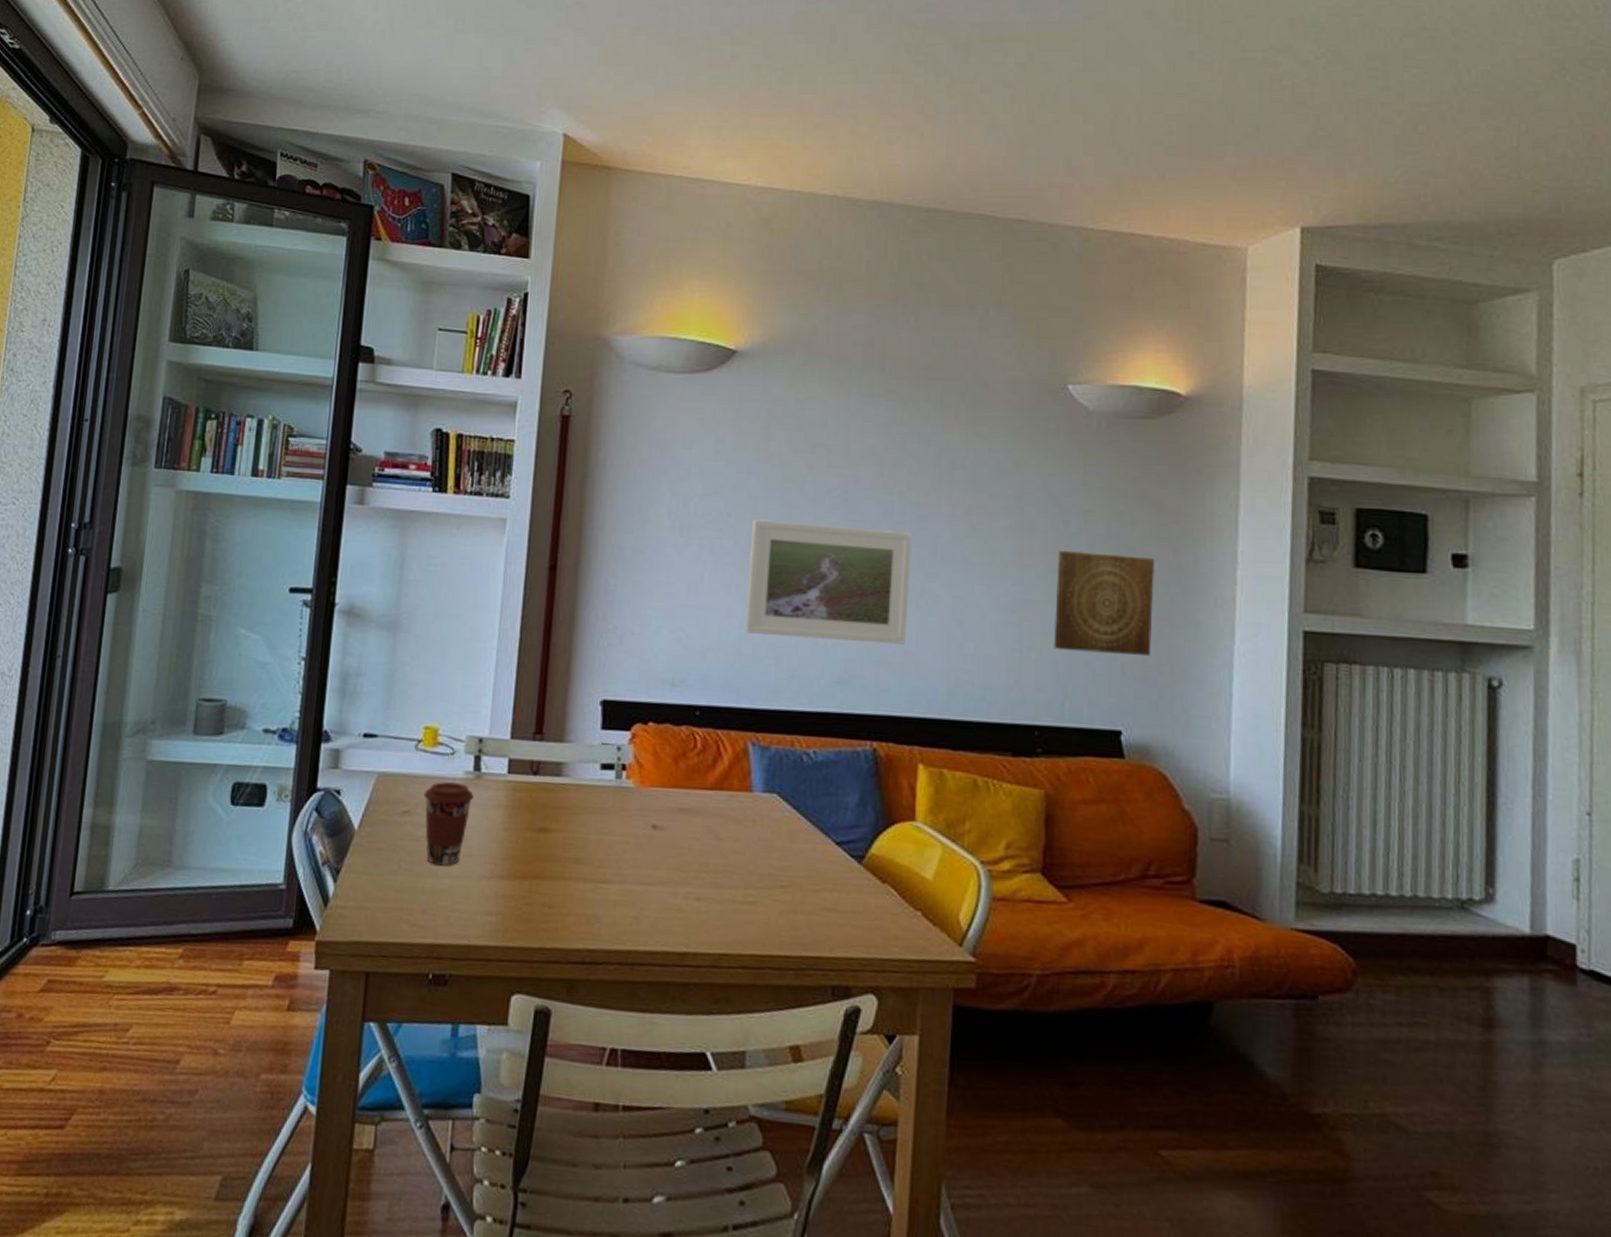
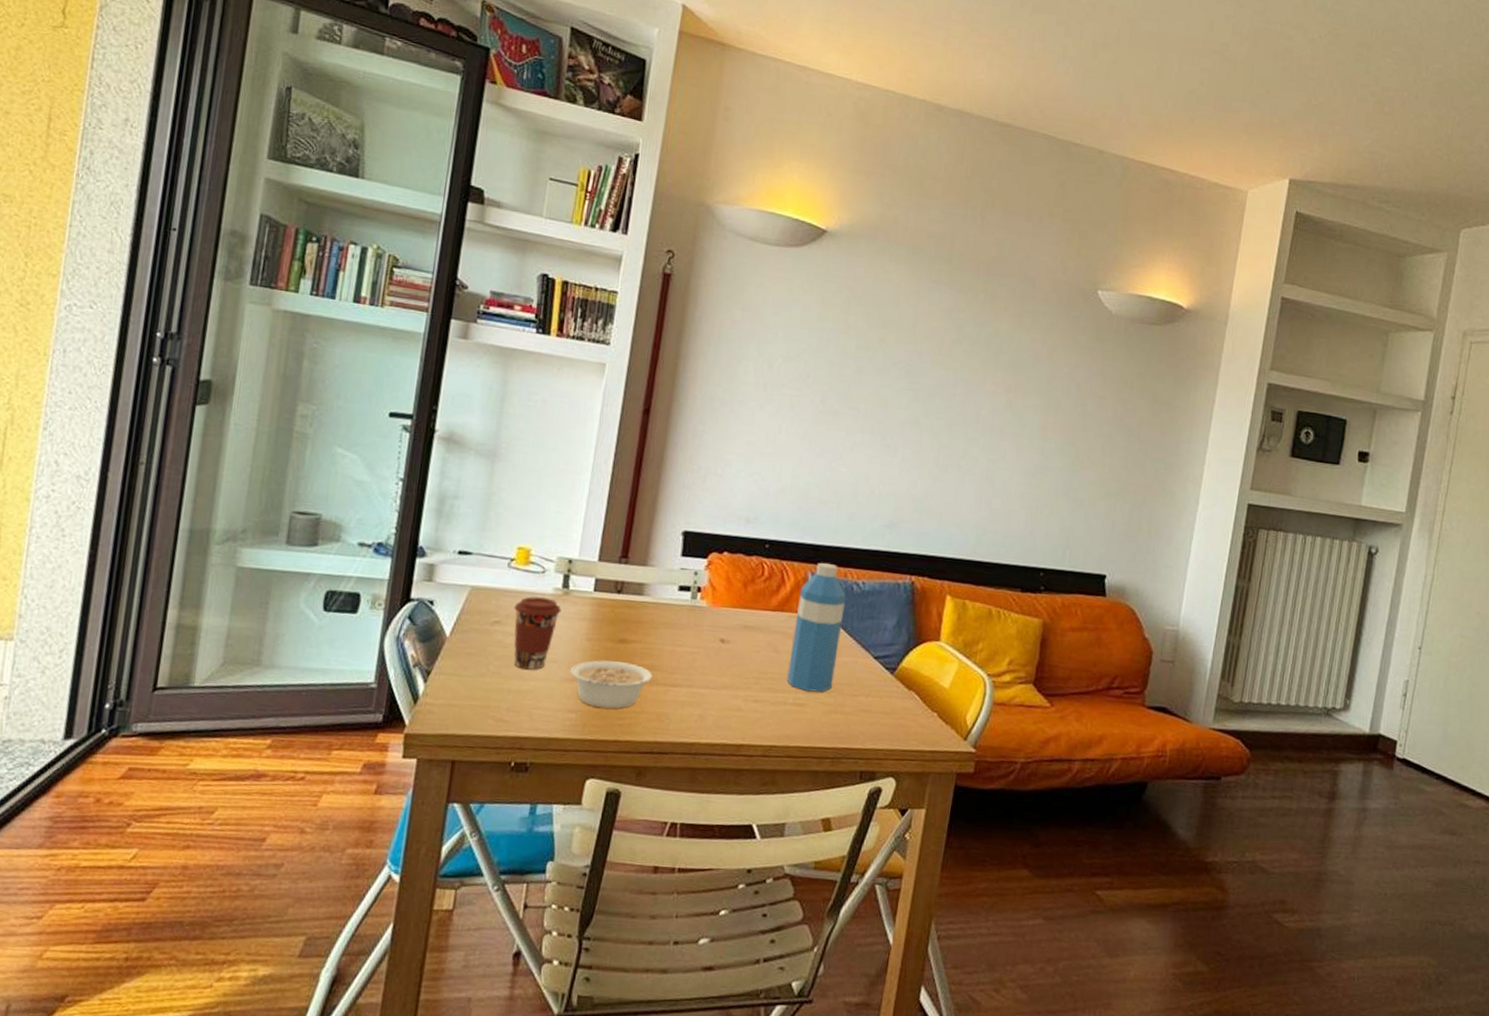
legume: none [487,853,585,910] -> present [570,660,658,709]
water bottle: none [732,730,795,888] -> present [786,563,846,693]
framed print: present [745,519,911,645] -> none [813,382,960,497]
wall art: present [1053,551,1156,657] -> none [1062,428,1147,518]

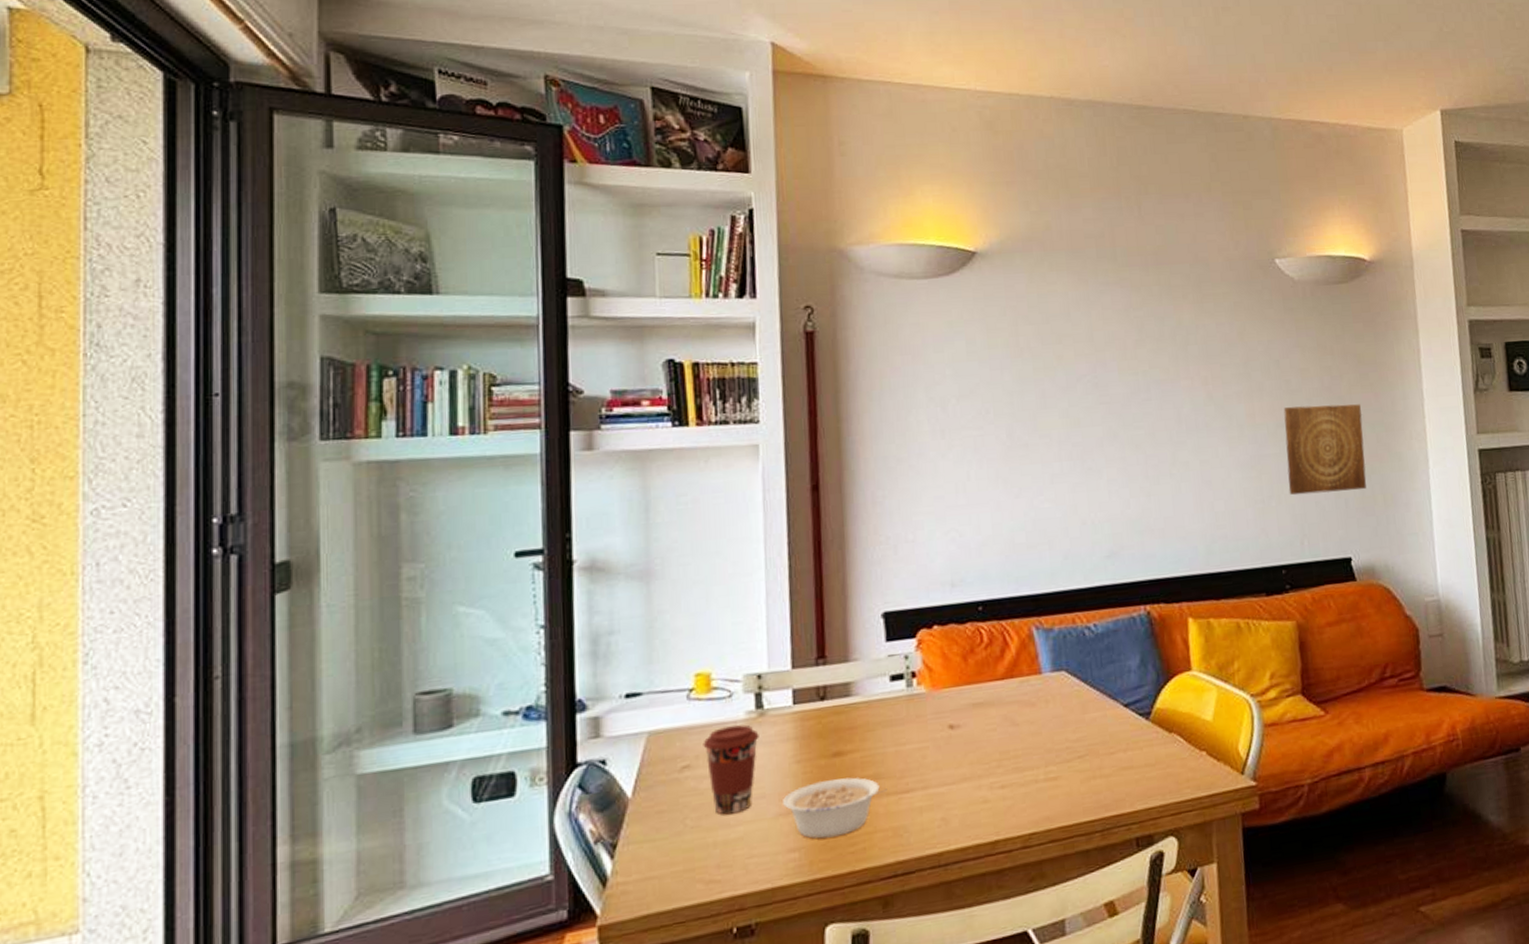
water bottle: present [786,563,846,693] -> none [1027,612,1085,762]
wall art: none [1062,428,1147,518] -> present [1283,404,1367,496]

